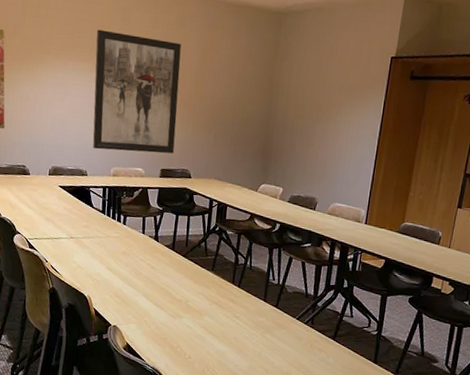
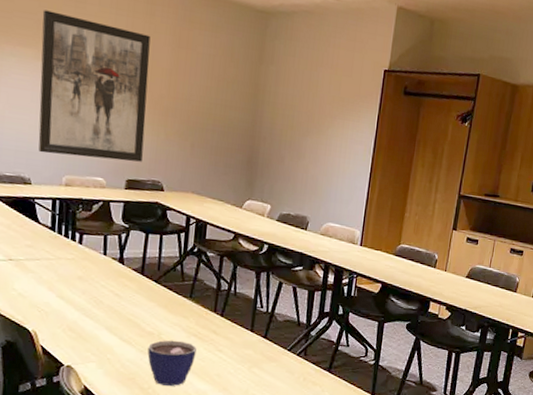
cup: none [176,306,217,347] -> present [147,340,197,386]

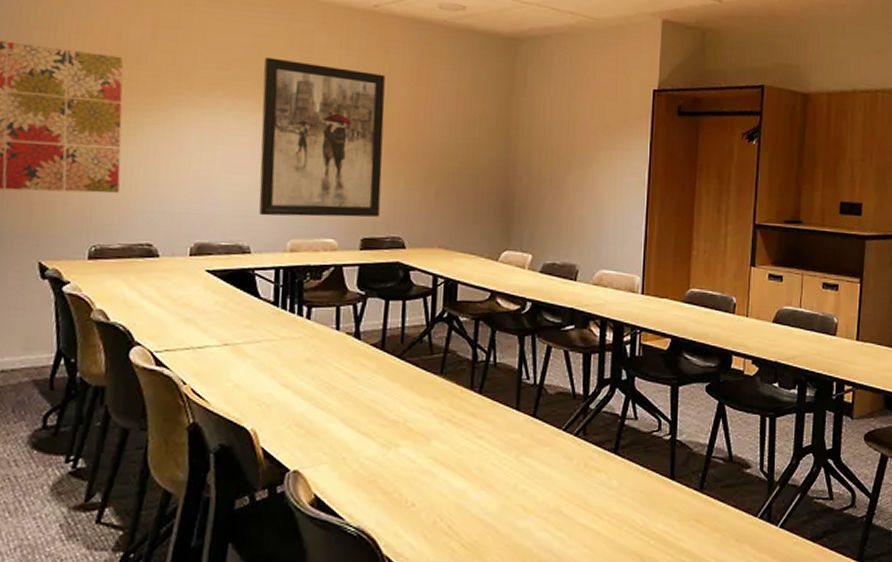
cup: present [147,340,197,386] -> none [391,428,451,487]

